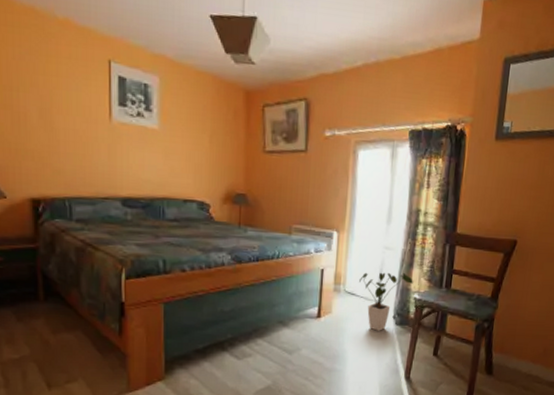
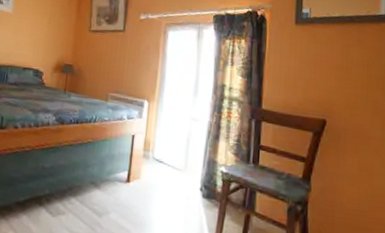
house plant: present [359,272,413,331] -> none [167,141,220,203]

